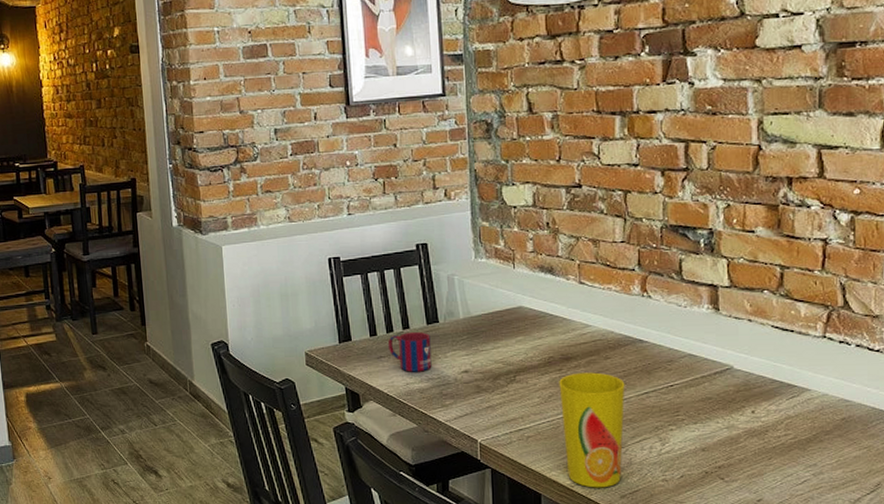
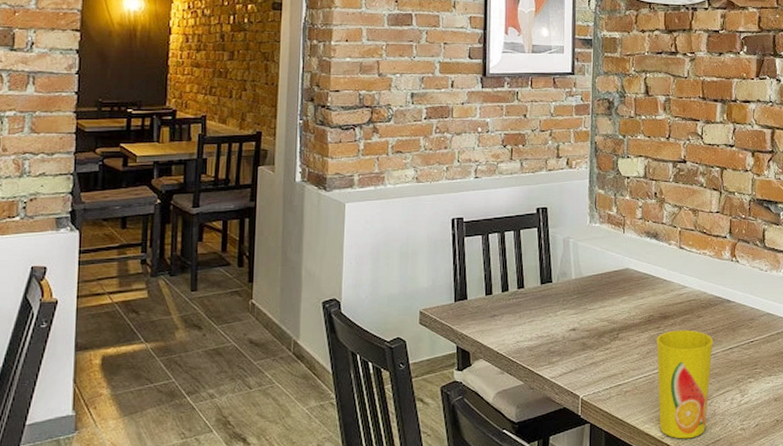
mug: present [388,332,432,372] -> none [503,292,543,330]

